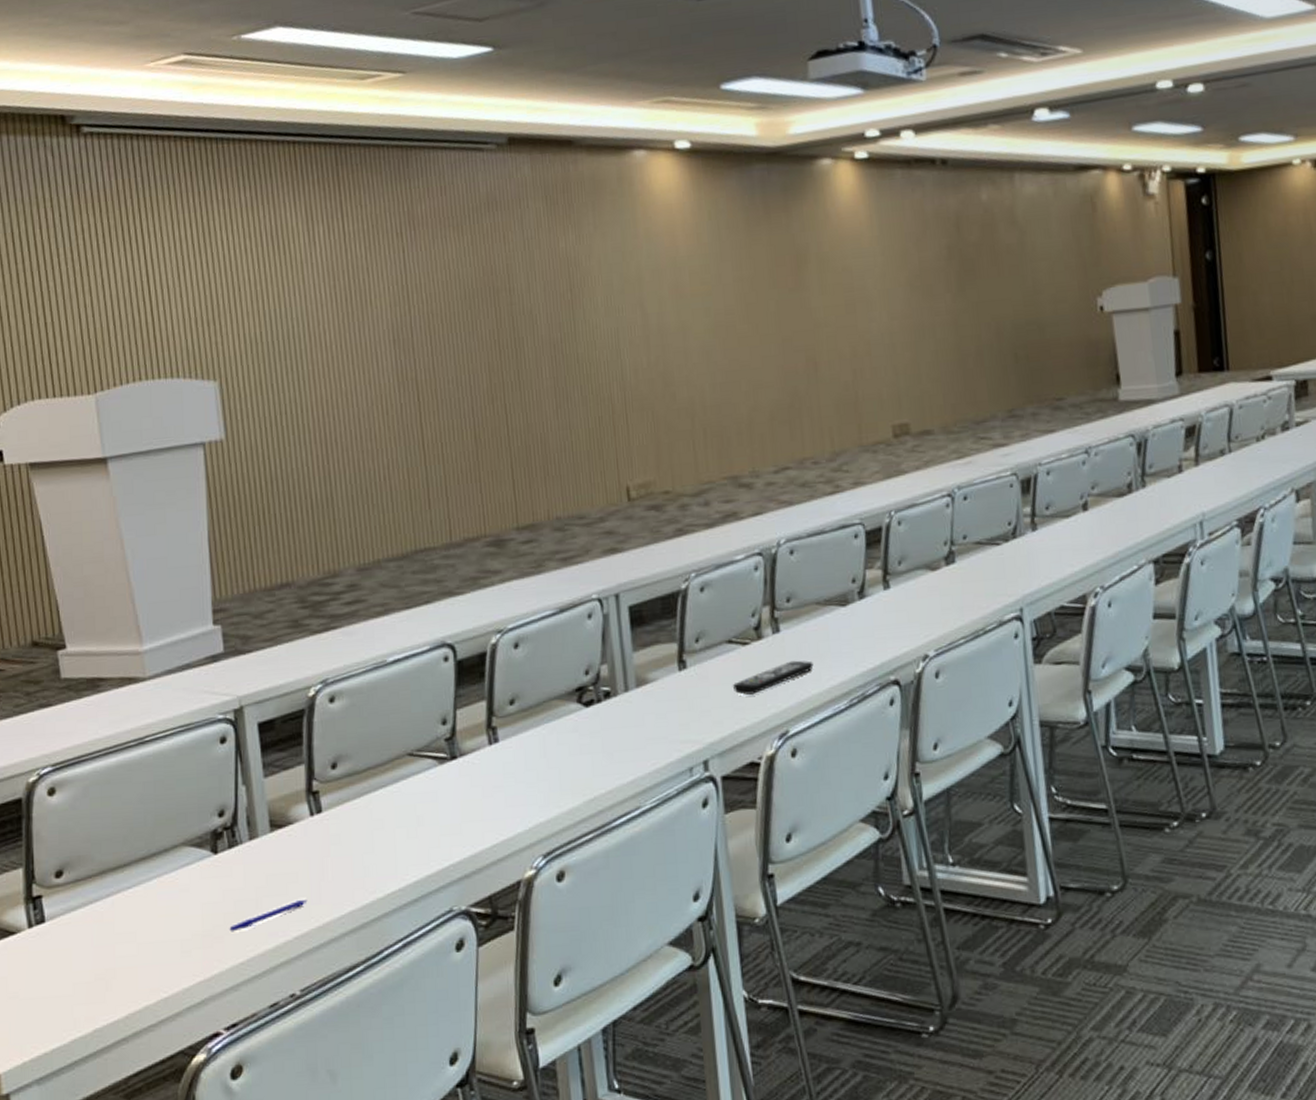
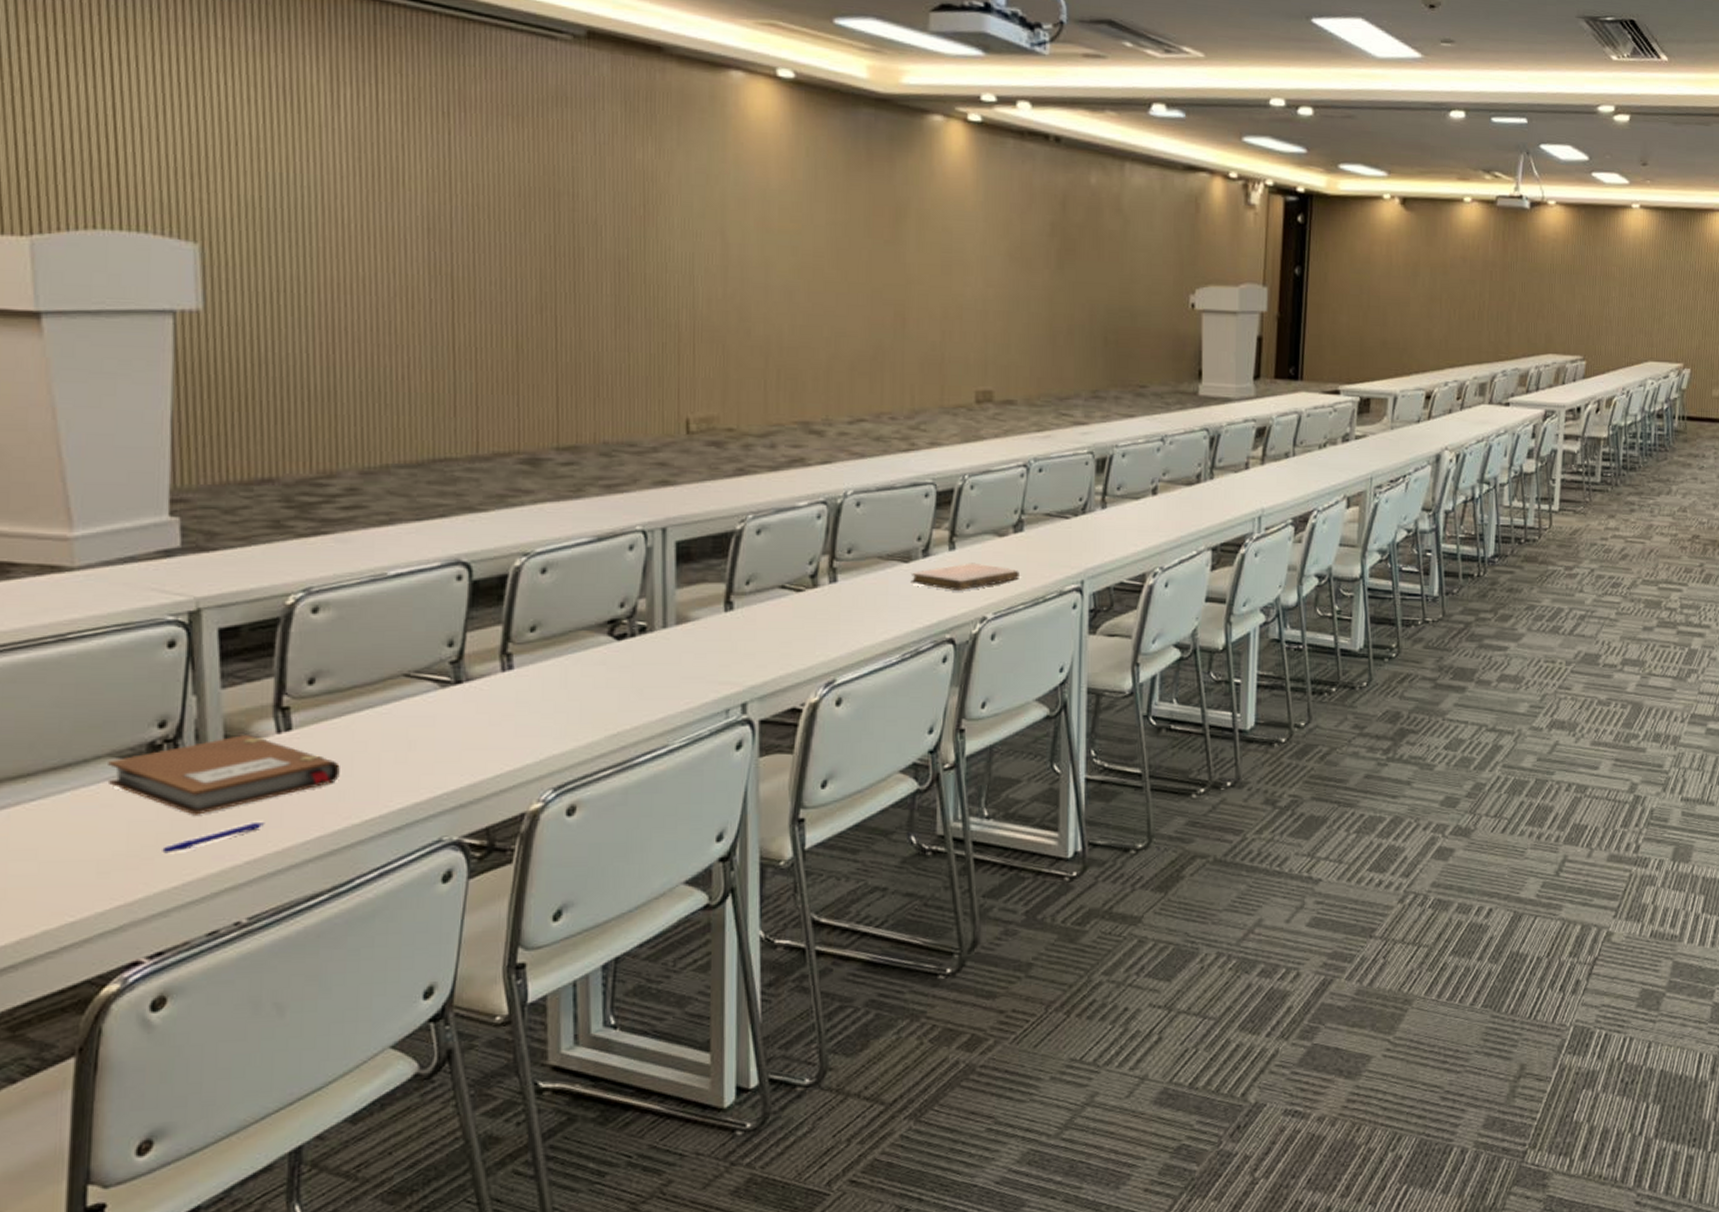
notebook: none [183,819,364,896] -> present [107,735,340,815]
remote control: present [732,660,814,695] -> none [780,611,869,641]
notebook: none [849,600,957,631] -> present [910,562,1019,592]

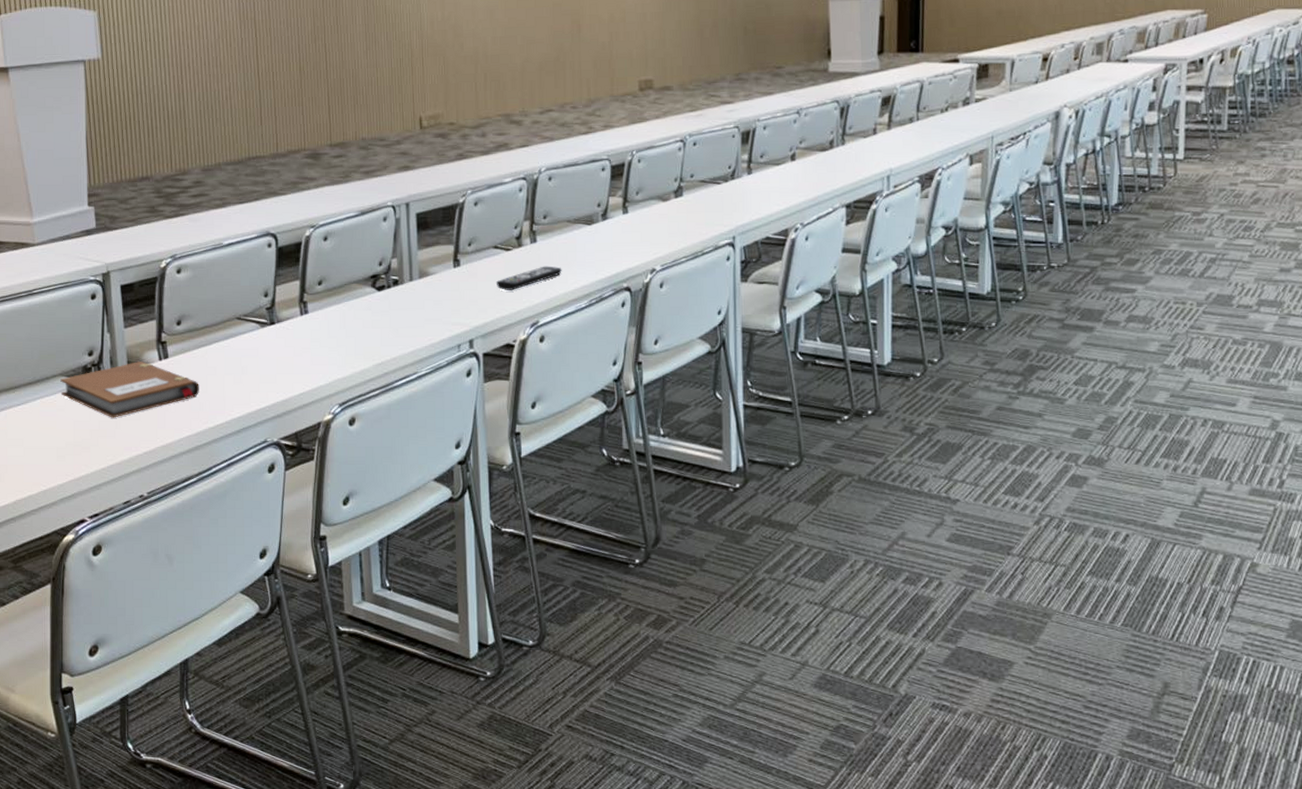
pen: present [162,823,265,854] -> none [94,425,155,445]
remote control: none [780,611,869,641] -> present [495,266,562,290]
notebook: present [910,562,1019,592] -> none [593,223,681,248]

